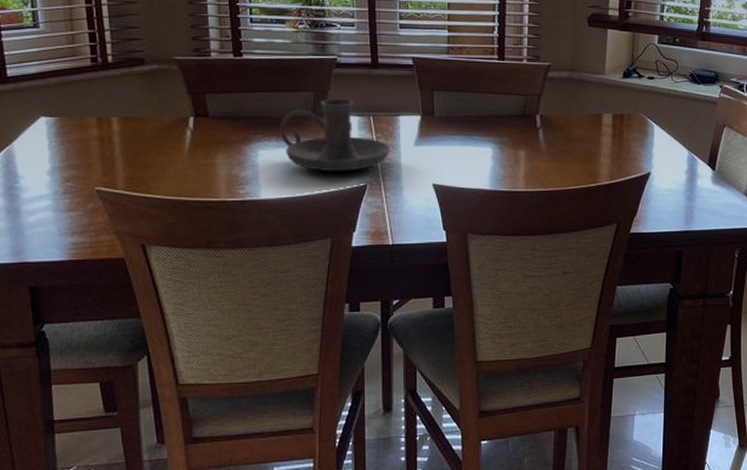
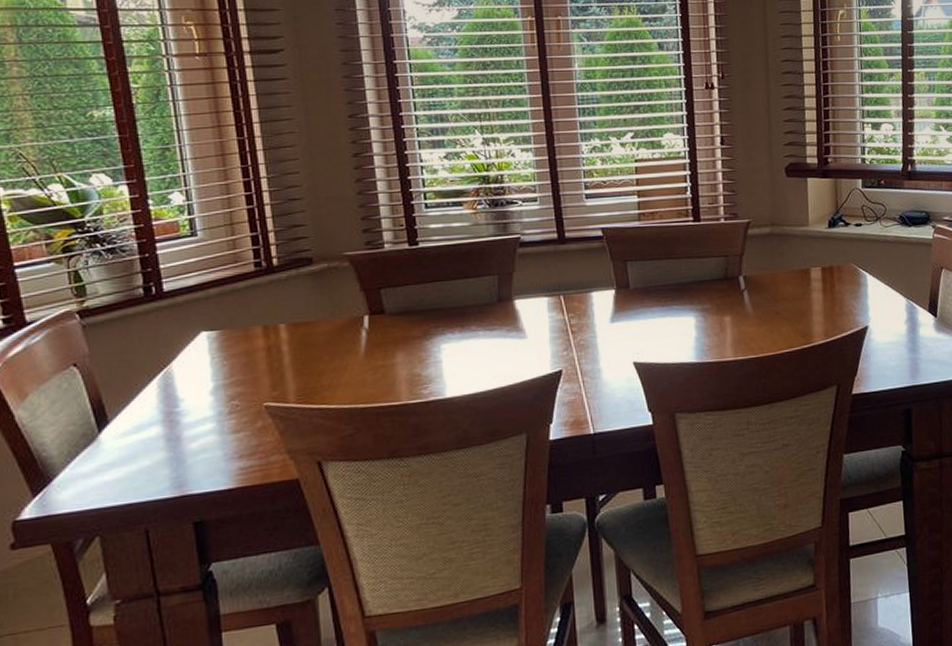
candle holder: present [280,98,390,171] -> none [463,279,584,361]

